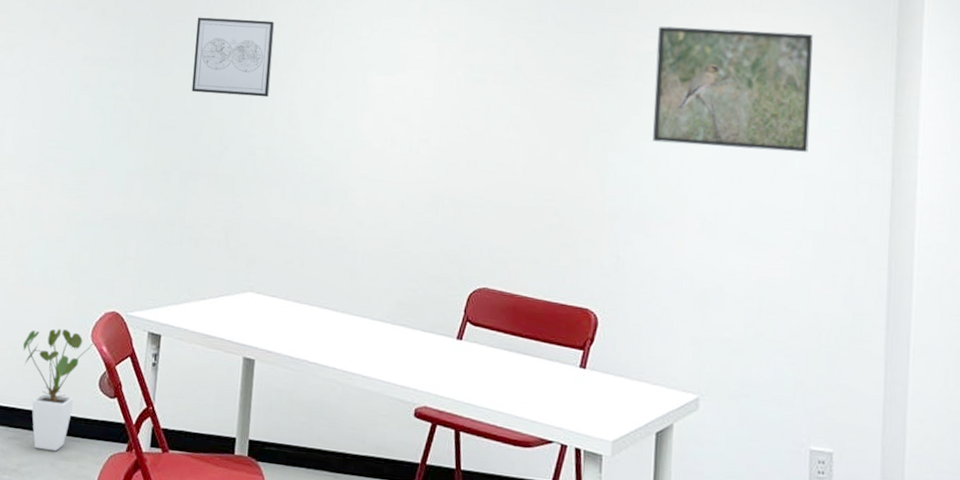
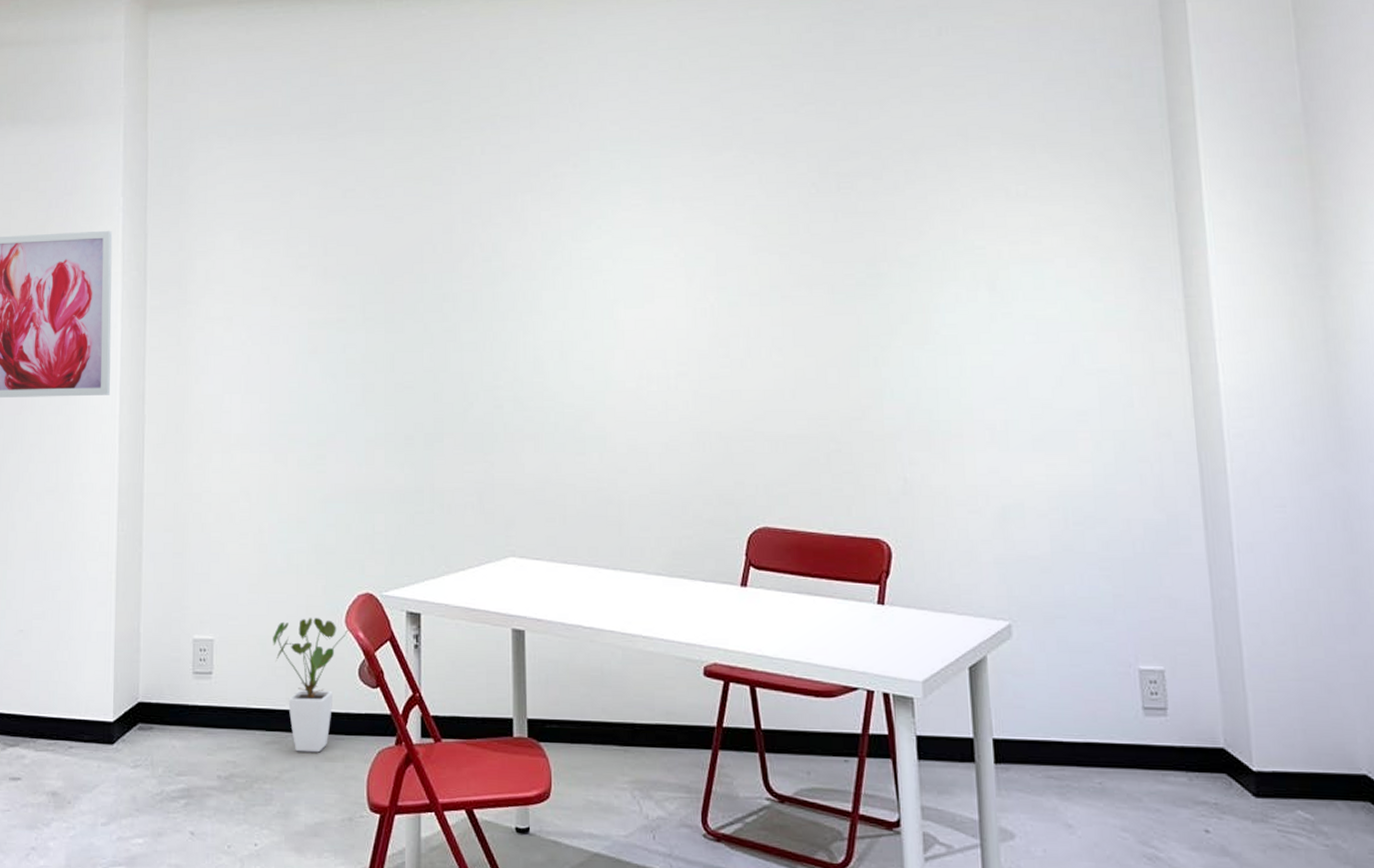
wall art: present [191,17,275,98] -> none [426,263,510,347]
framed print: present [653,26,813,153] -> none [919,219,1096,351]

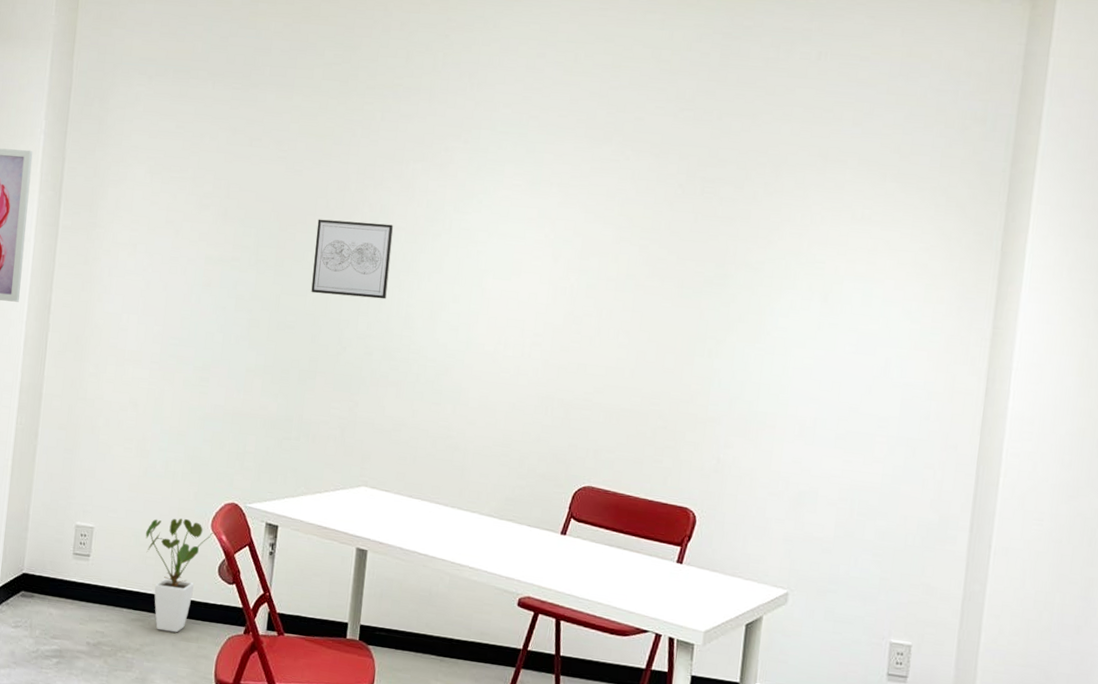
wall art: none [426,263,510,347] -> present [311,219,394,300]

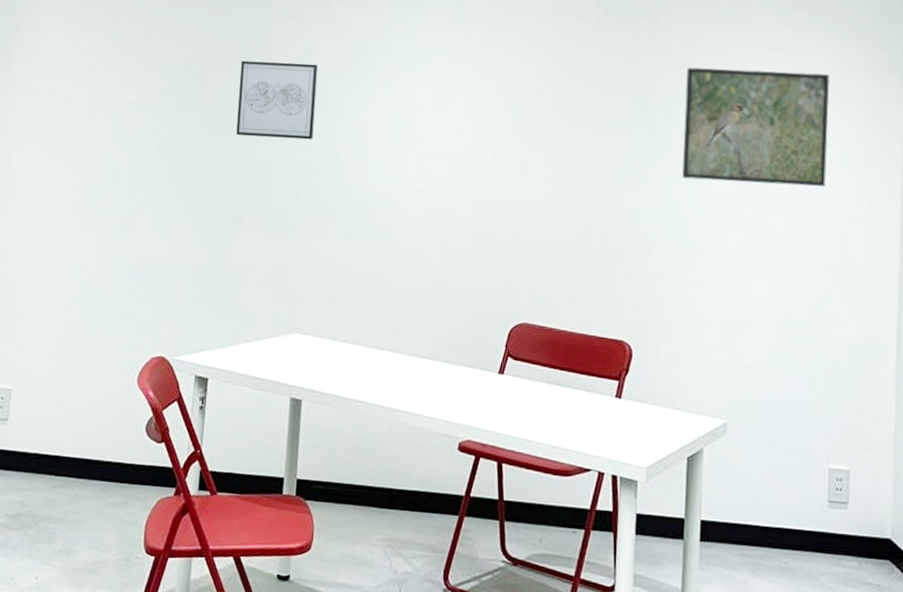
house plant: present [145,518,215,633] -> none [67,375,141,498]
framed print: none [758,236,919,362] -> present [682,67,829,187]

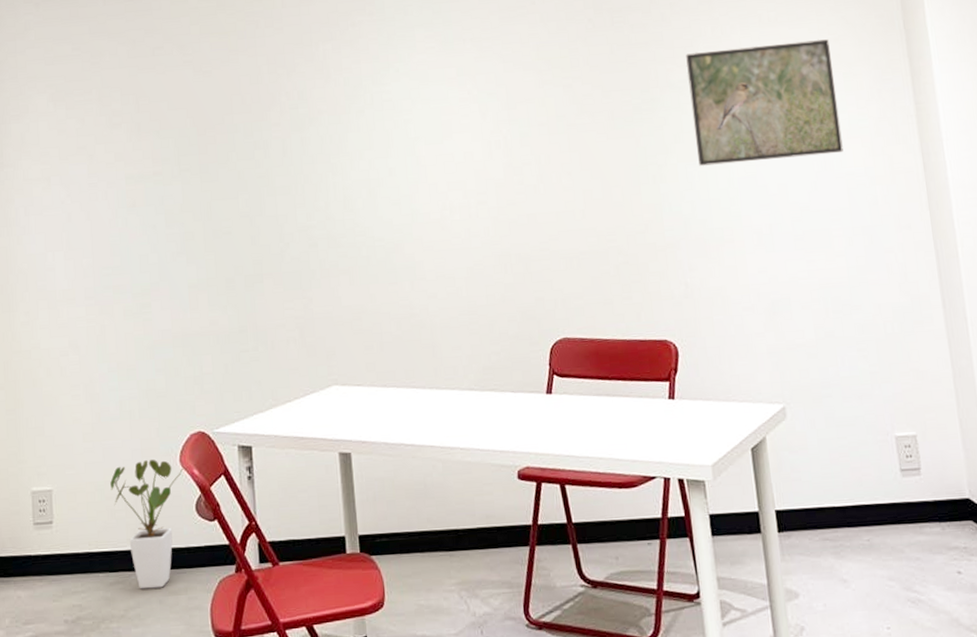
house plant: none [67,375,141,498] -> present [110,460,185,589]
wall art: present [236,60,319,140] -> none [236,109,321,194]

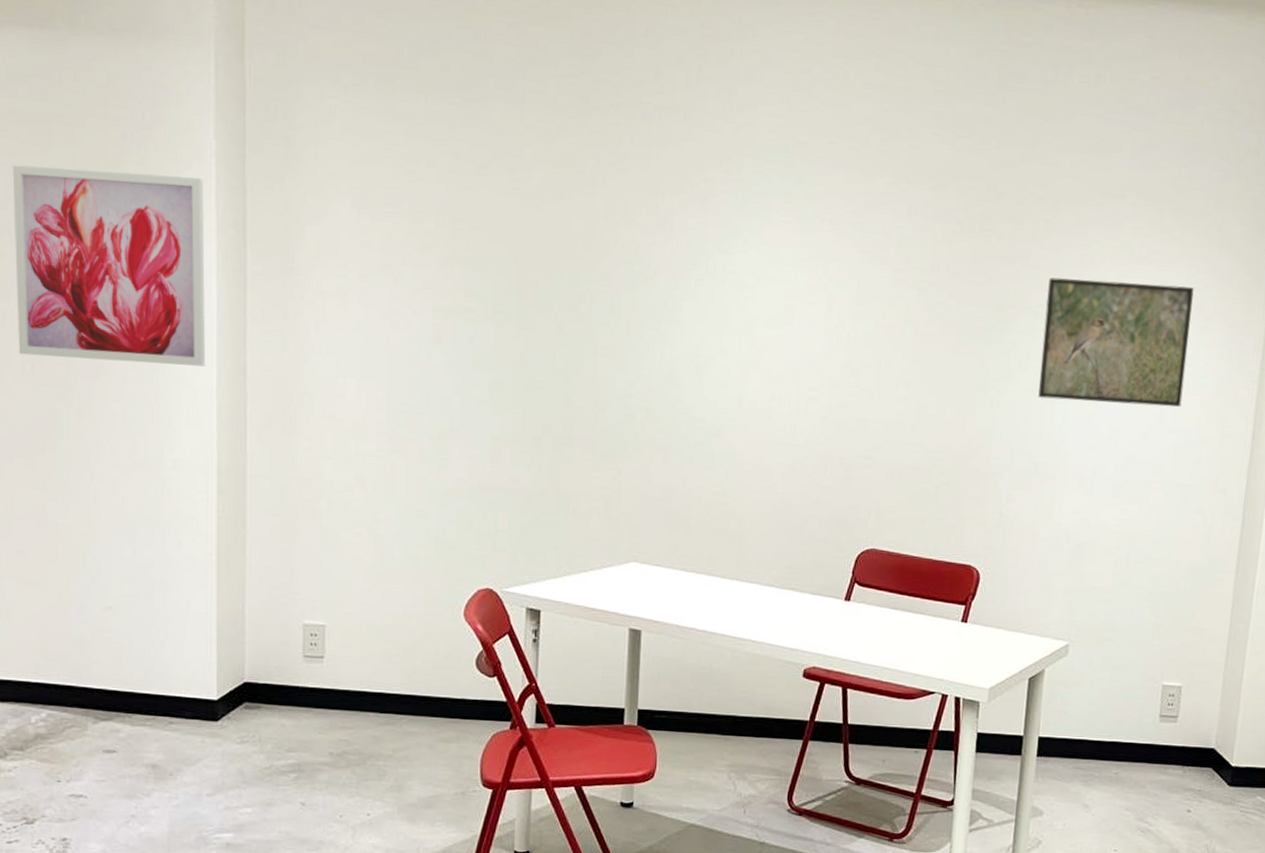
house plant: present [110,460,185,589] -> none [388,609,469,734]

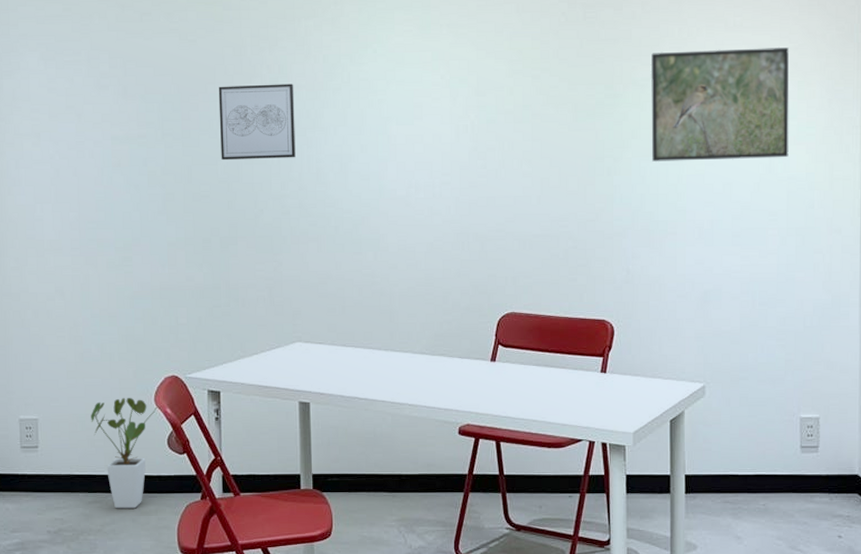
house plant: none [388,609,469,734] -> present [91,398,159,509]
wall art: none [560,261,651,354] -> present [218,84,296,161]

